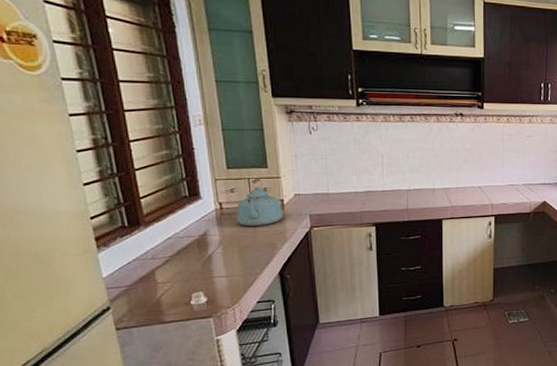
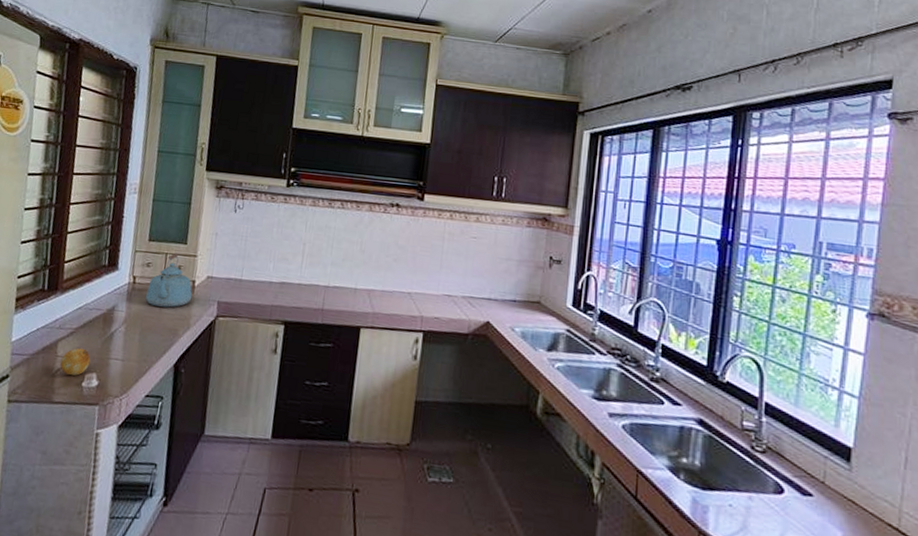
fruit: none [163,272,194,297] -> present [60,348,91,376]

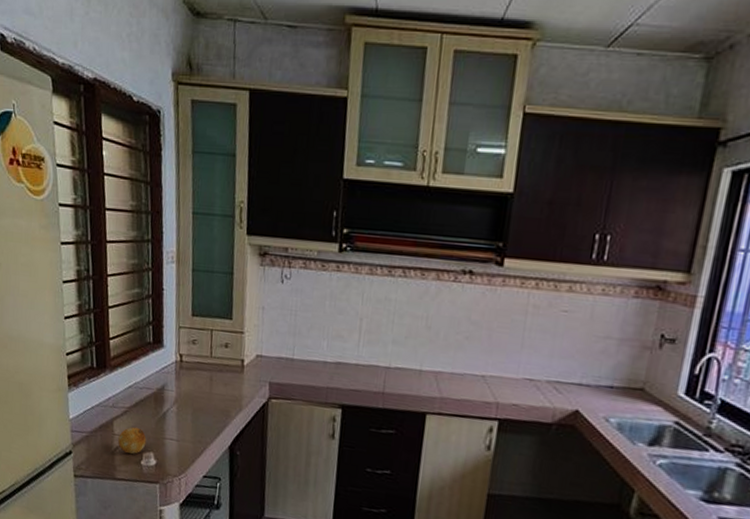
kettle: present [145,253,193,308] -> none [194,330,242,388]

